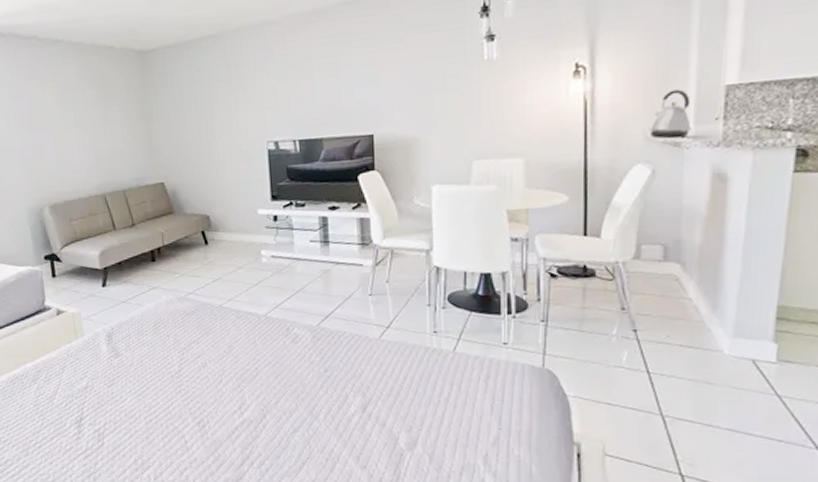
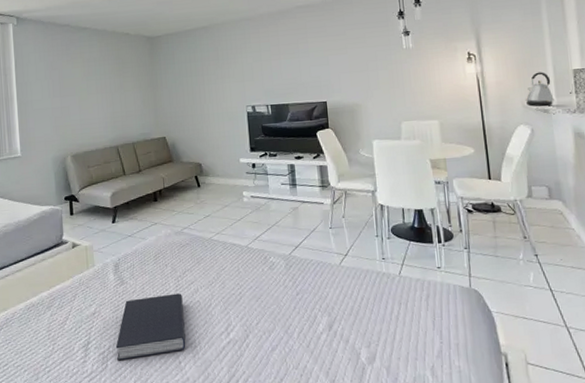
book: none [112,367,193,439] -> present [115,293,186,361]

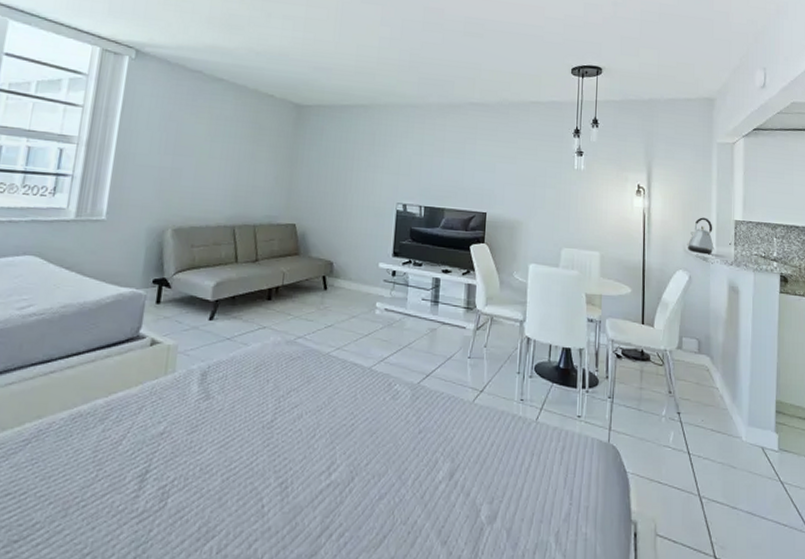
book: present [115,293,186,361] -> none [181,417,281,499]

